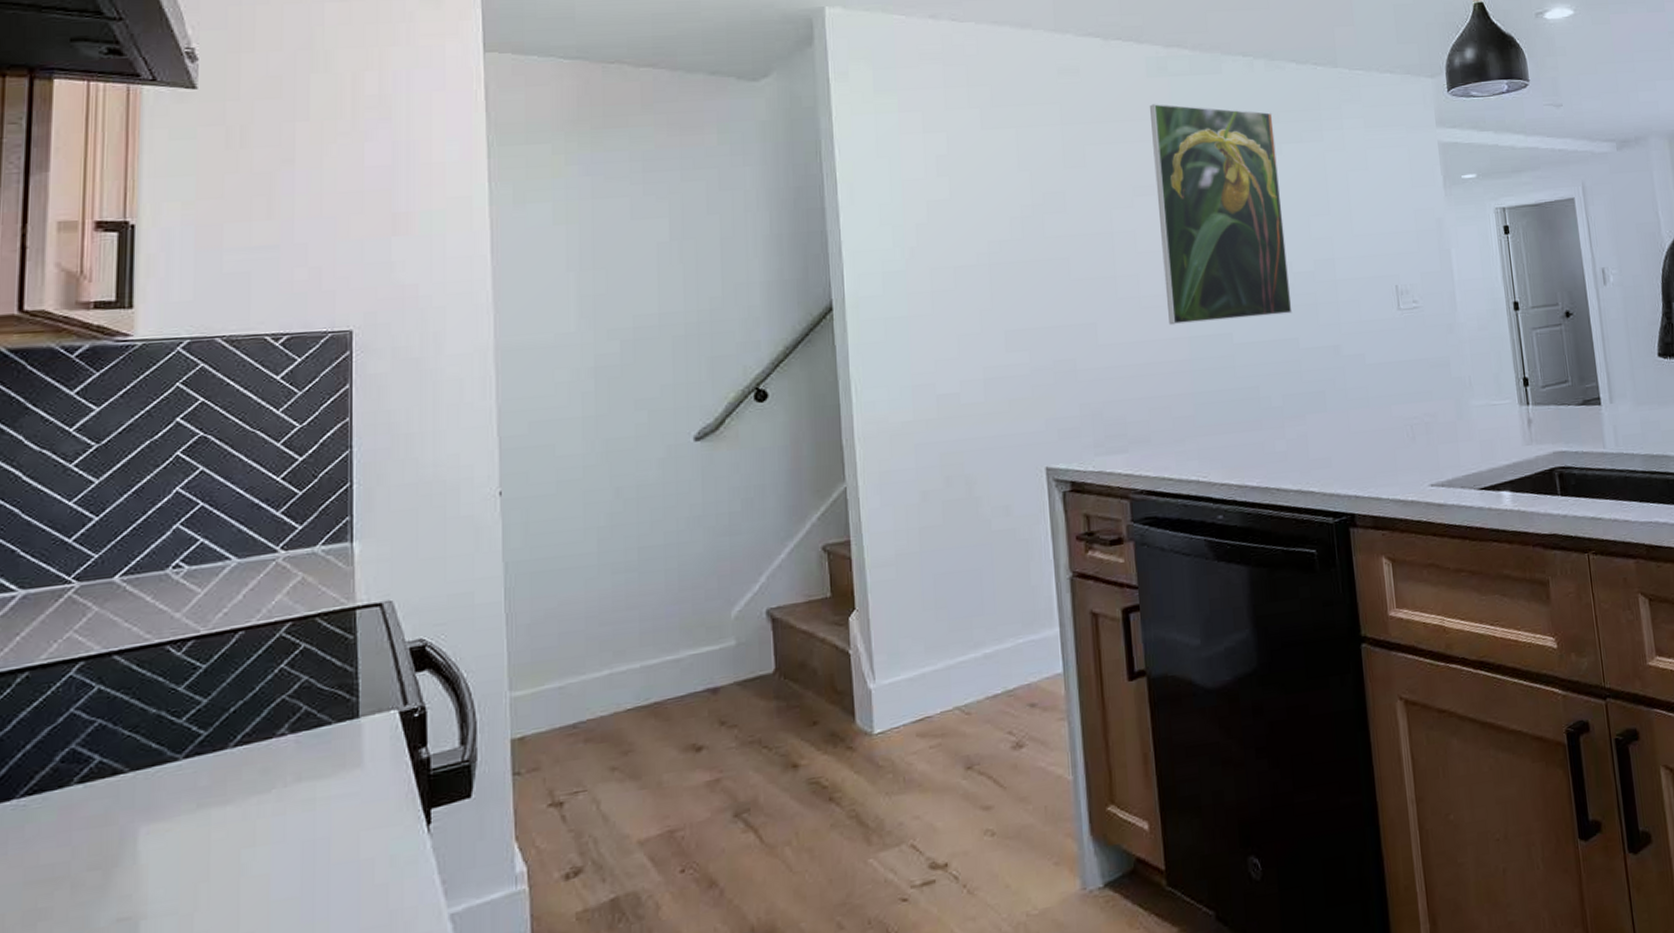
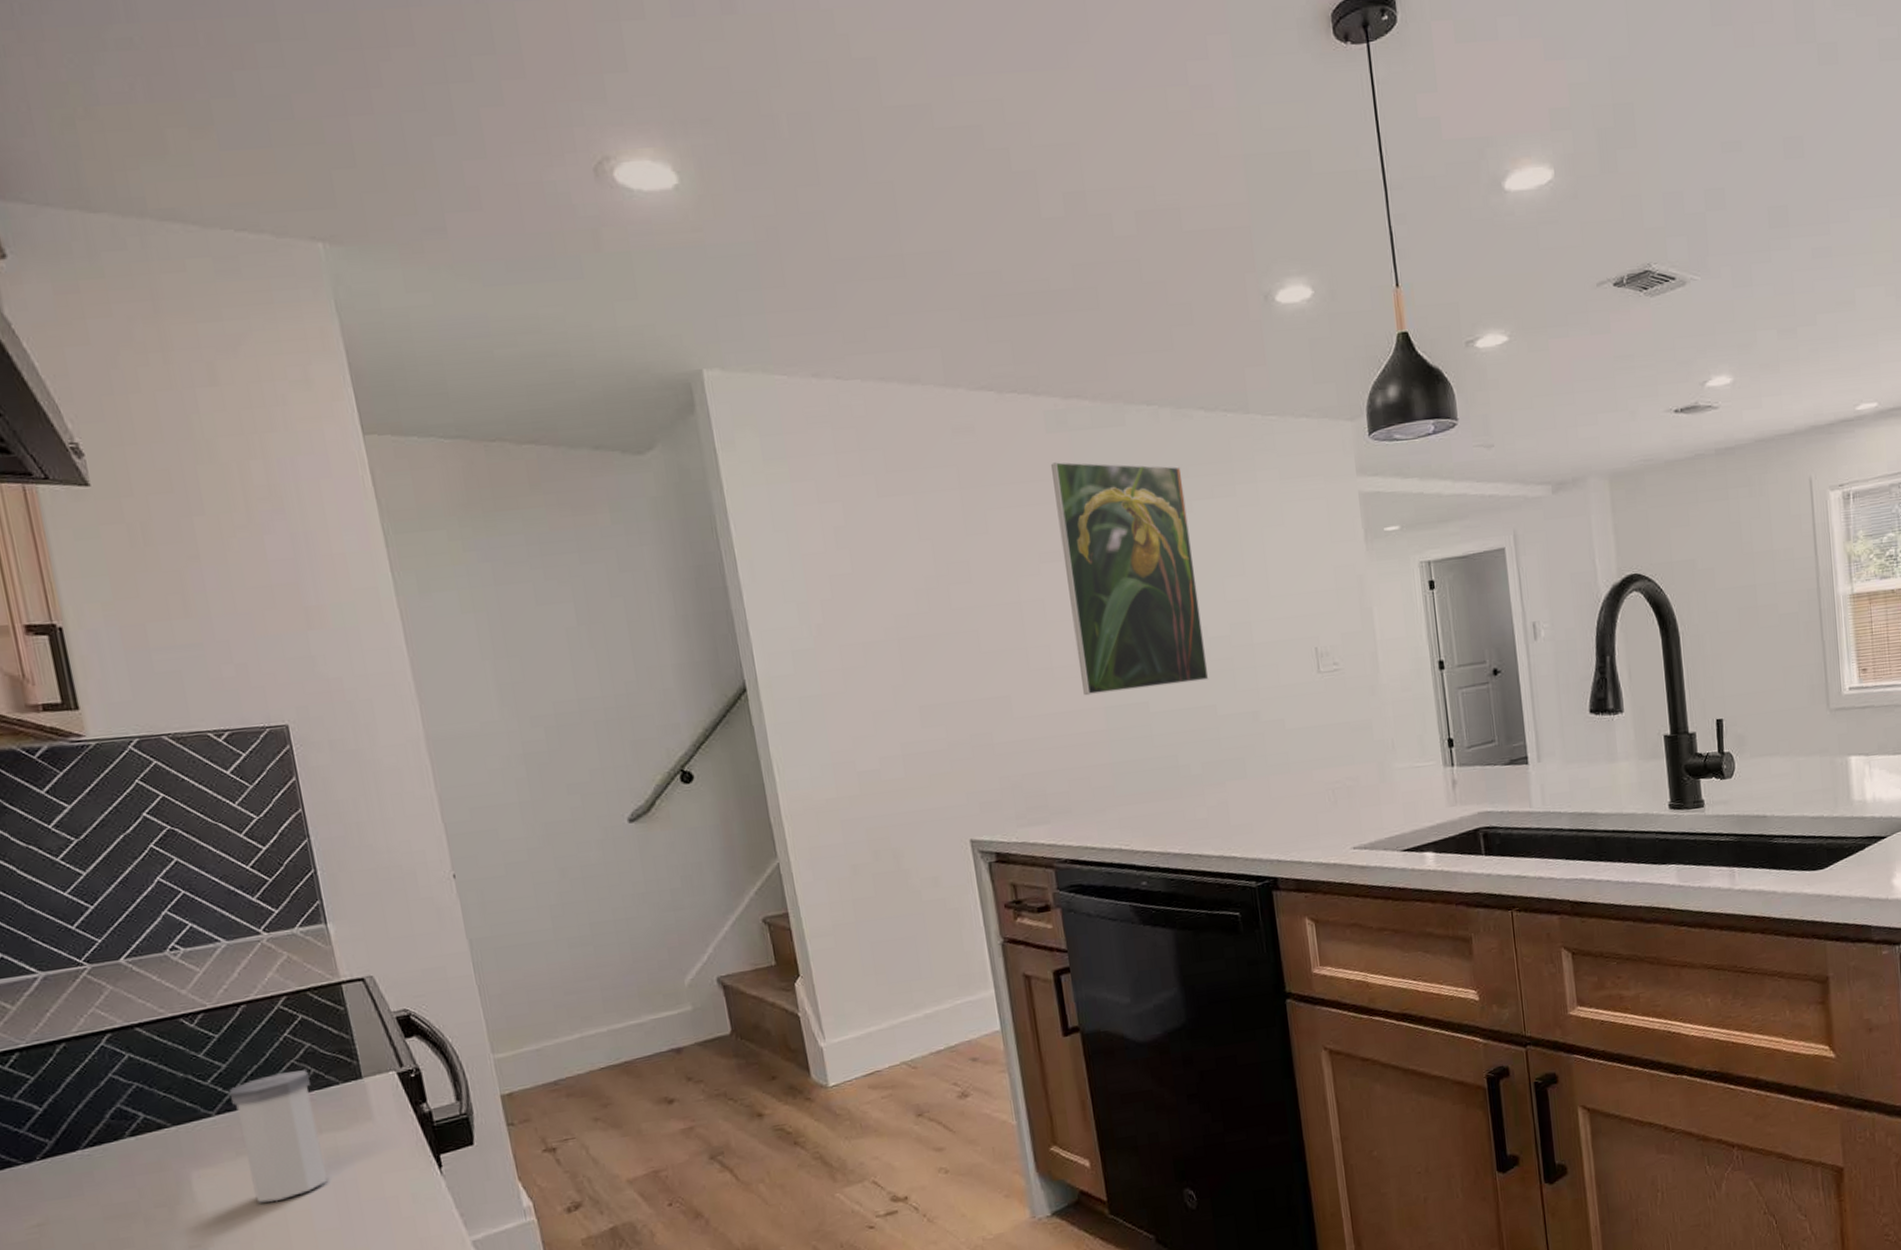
salt shaker: none [205,707,299,866] -> present [230,1070,327,1203]

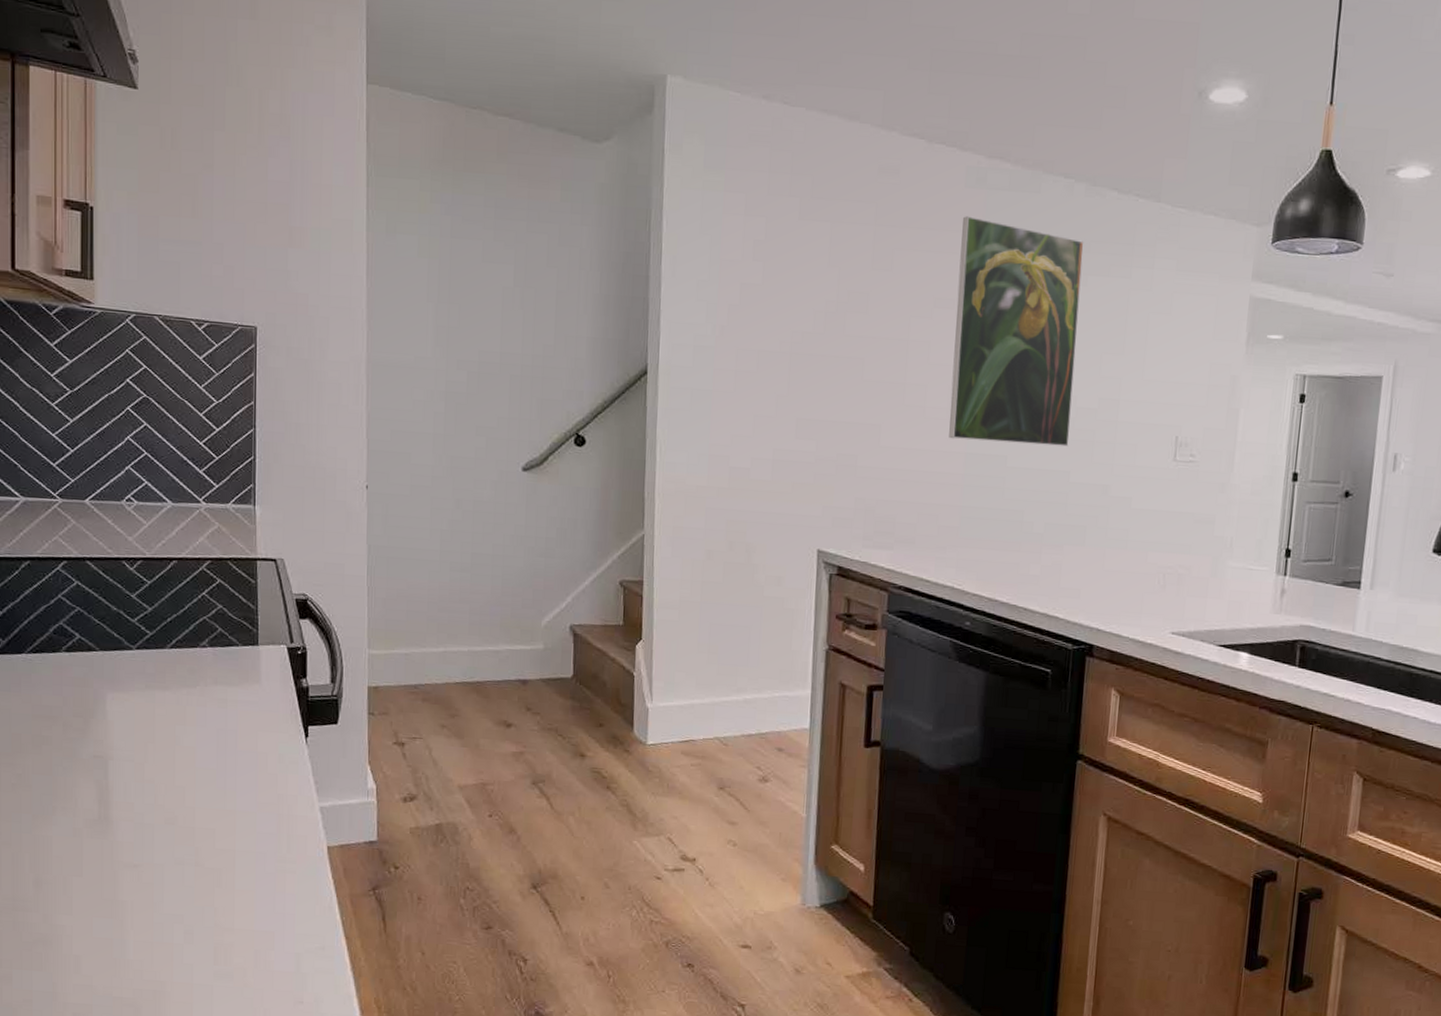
salt shaker: present [230,1070,327,1203] -> none [151,625,216,735]

